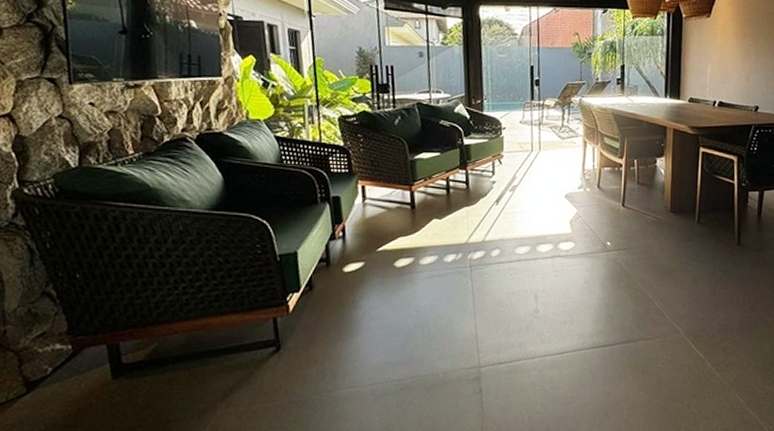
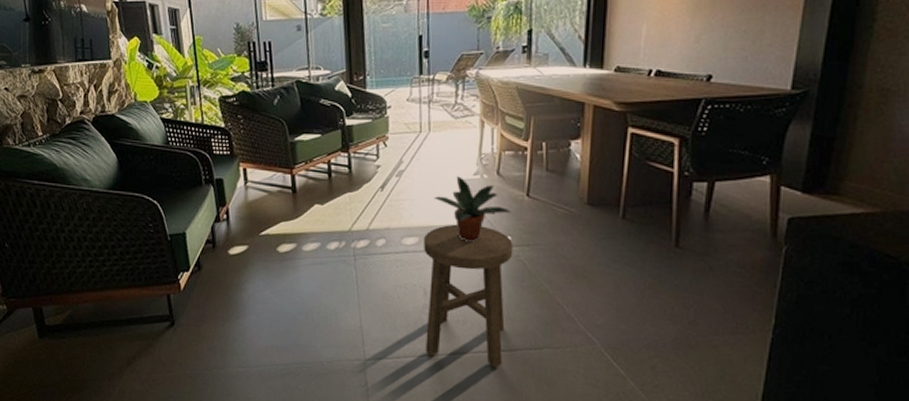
stool: none [534,233,612,362] -> present [423,224,514,368]
potted plant: none [544,190,611,248] -> present [434,176,512,242]

